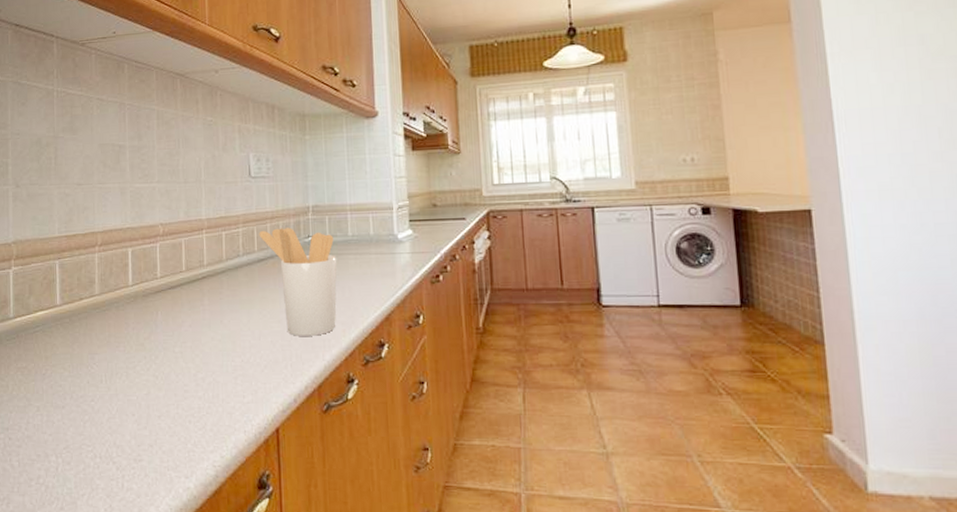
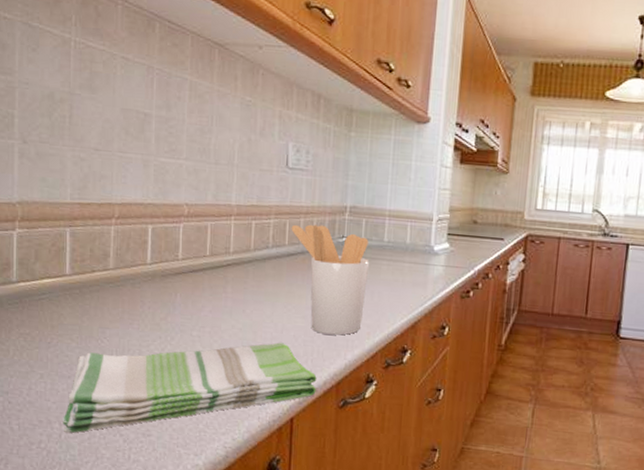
dish towel: none [59,350,299,466] -> present [63,342,317,434]

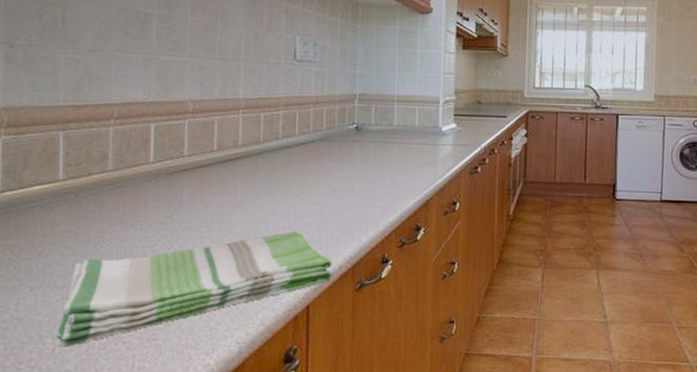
utensil holder: present [291,224,370,335] -> none [301,113,381,219]

